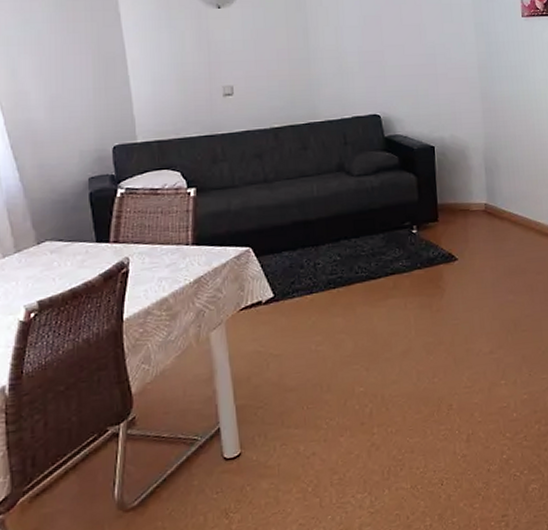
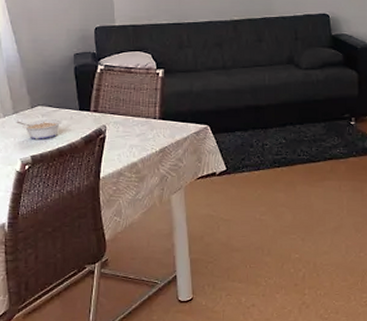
legume: none [18,255,75,281] -> present [16,119,61,139]

